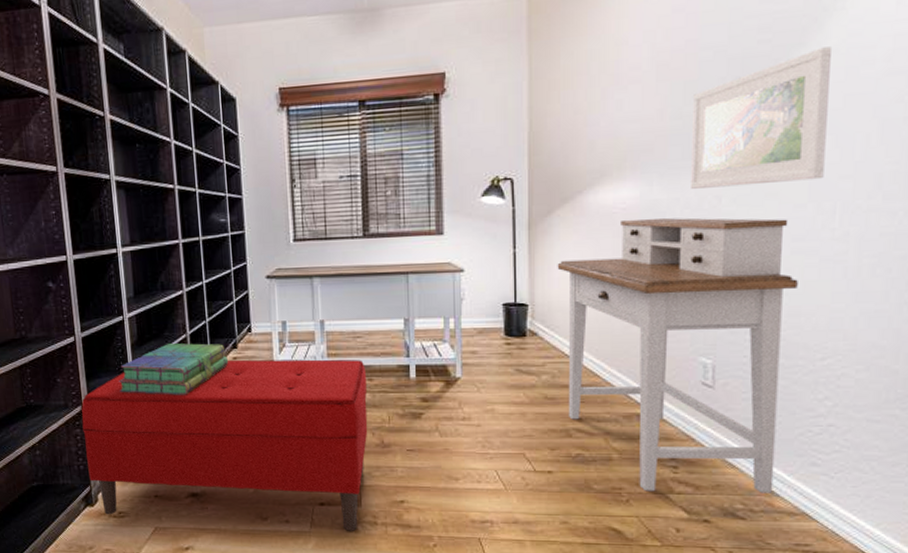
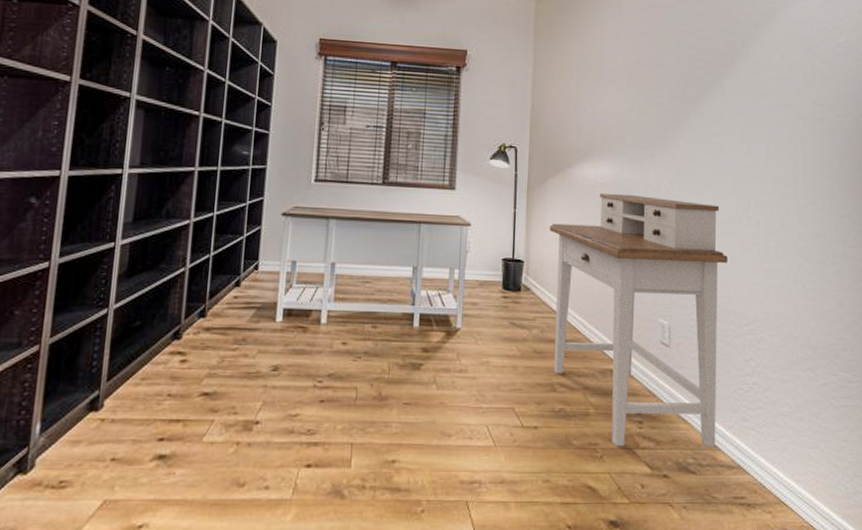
bench: present [81,359,368,531] -> none [29,298,372,497]
stack of books: present [119,343,229,395] -> none [93,277,229,336]
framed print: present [691,47,831,189] -> none [652,79,742,177]

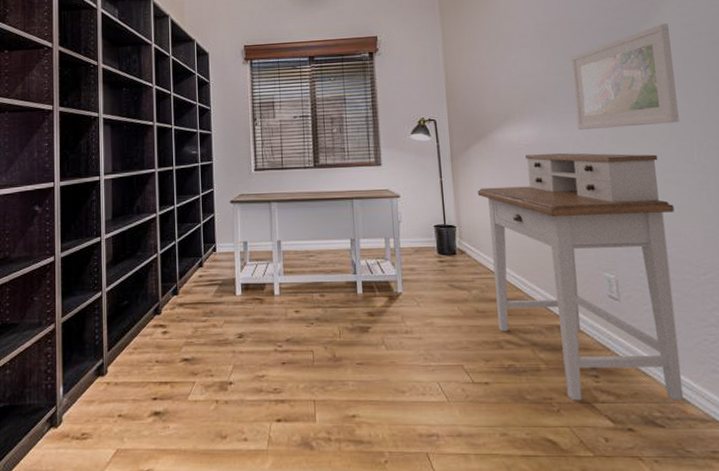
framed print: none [652,79,742,177] -> present [571,23,679,130]

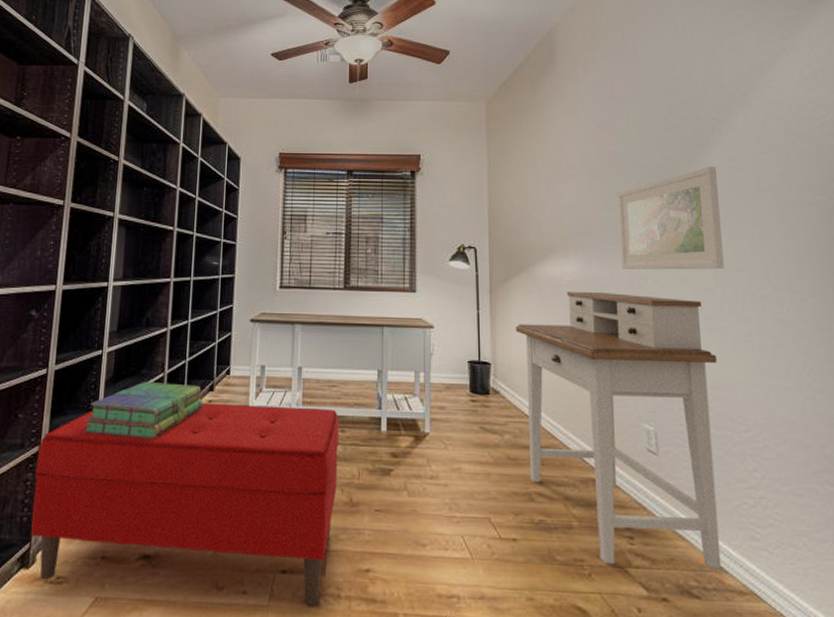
bench: none [54,276,321,448] -> present [31,402,340,606]
stack of books: none [92,262,195,312] -> present [84,382,204,439]

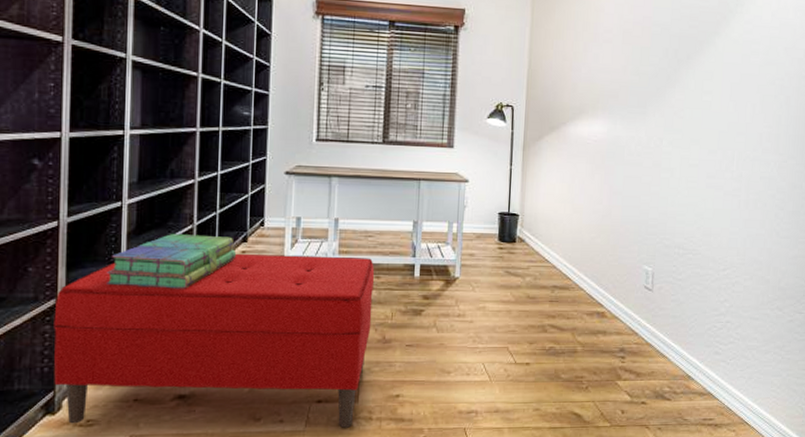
desk: present [515,292,722,570] -> none [543,150,710,379]
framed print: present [618,166,724,270] -> none [643,37,734,133]

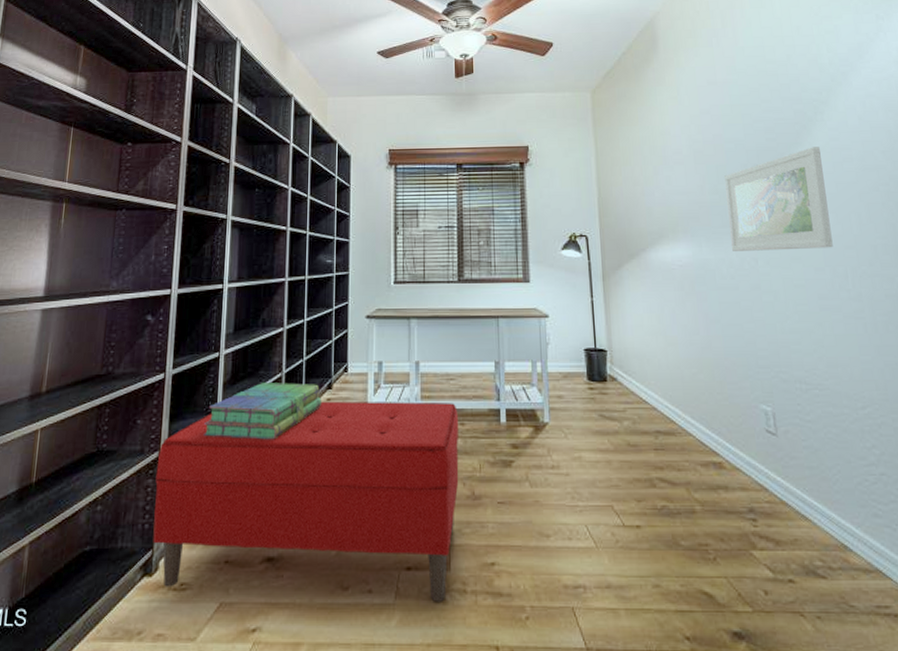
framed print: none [643,37,734,133] -> present [724,147,833,251]

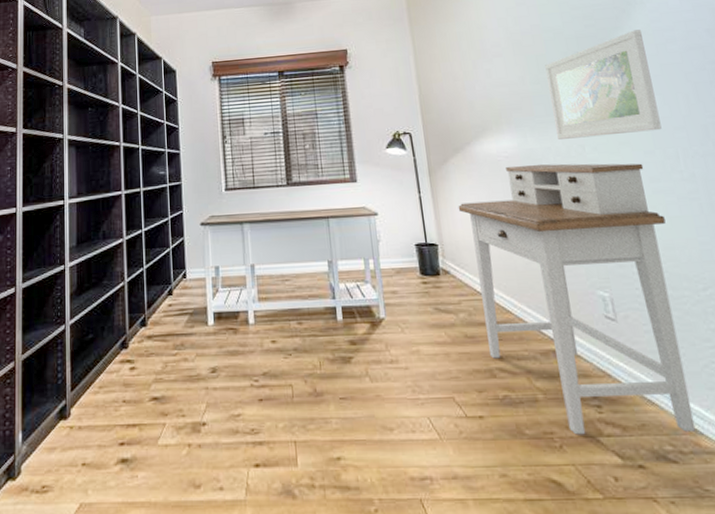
bench: present [153,401,459,602] -> none [13,303,301,497]
stack of books: present [204,383,322,440] -> none [55,291,164,347]
desk: none [629,275,846,548] -> present [458,163,697,435]

